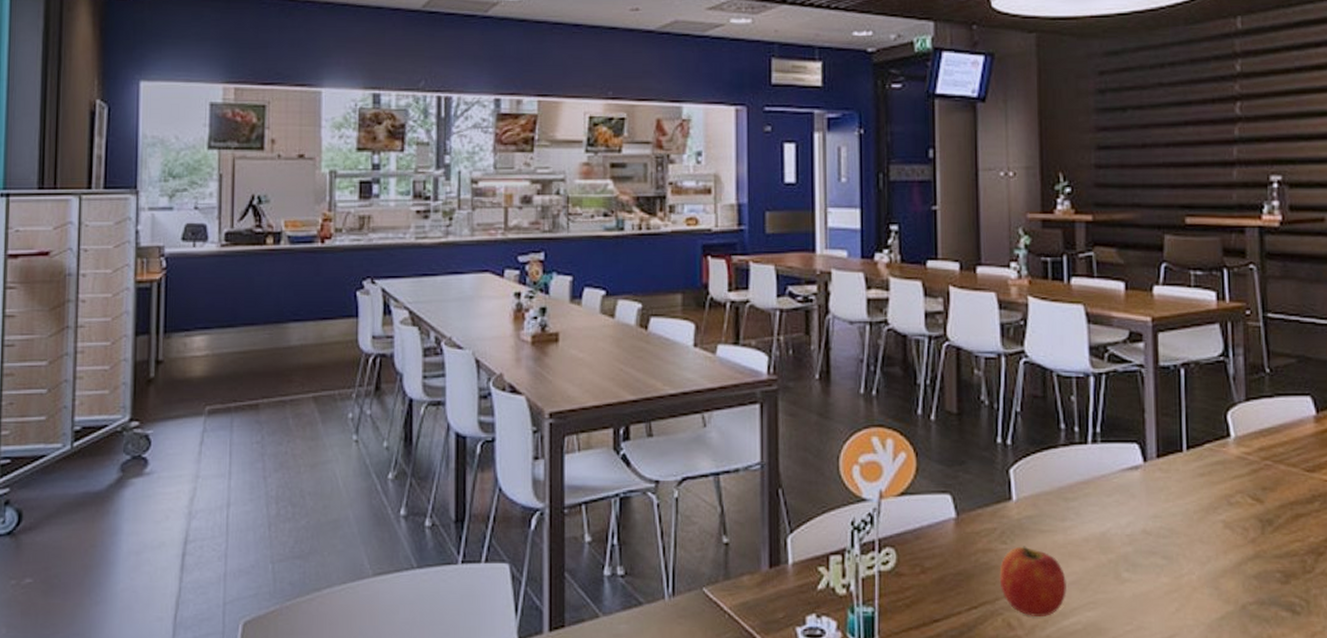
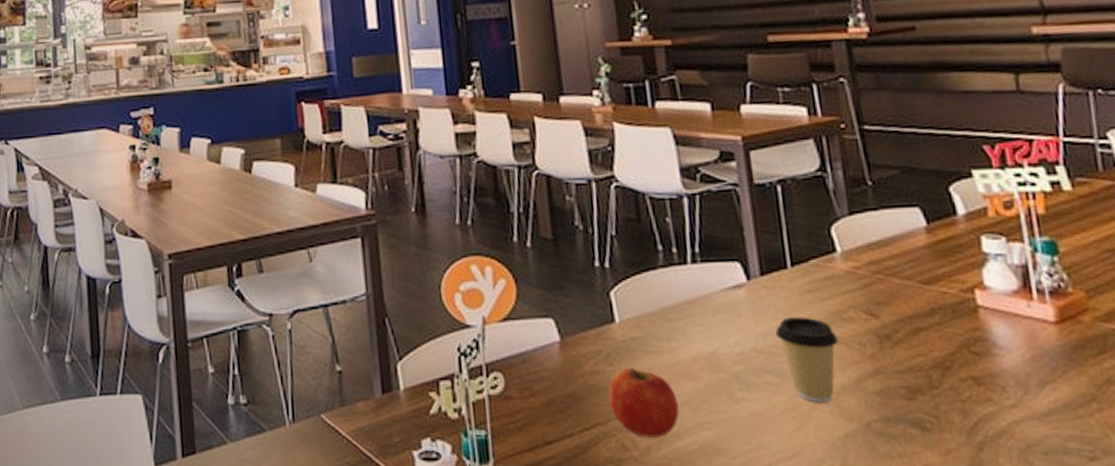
coffee cup: none [1166,499,1224,585] -> present [775,316,839,403]

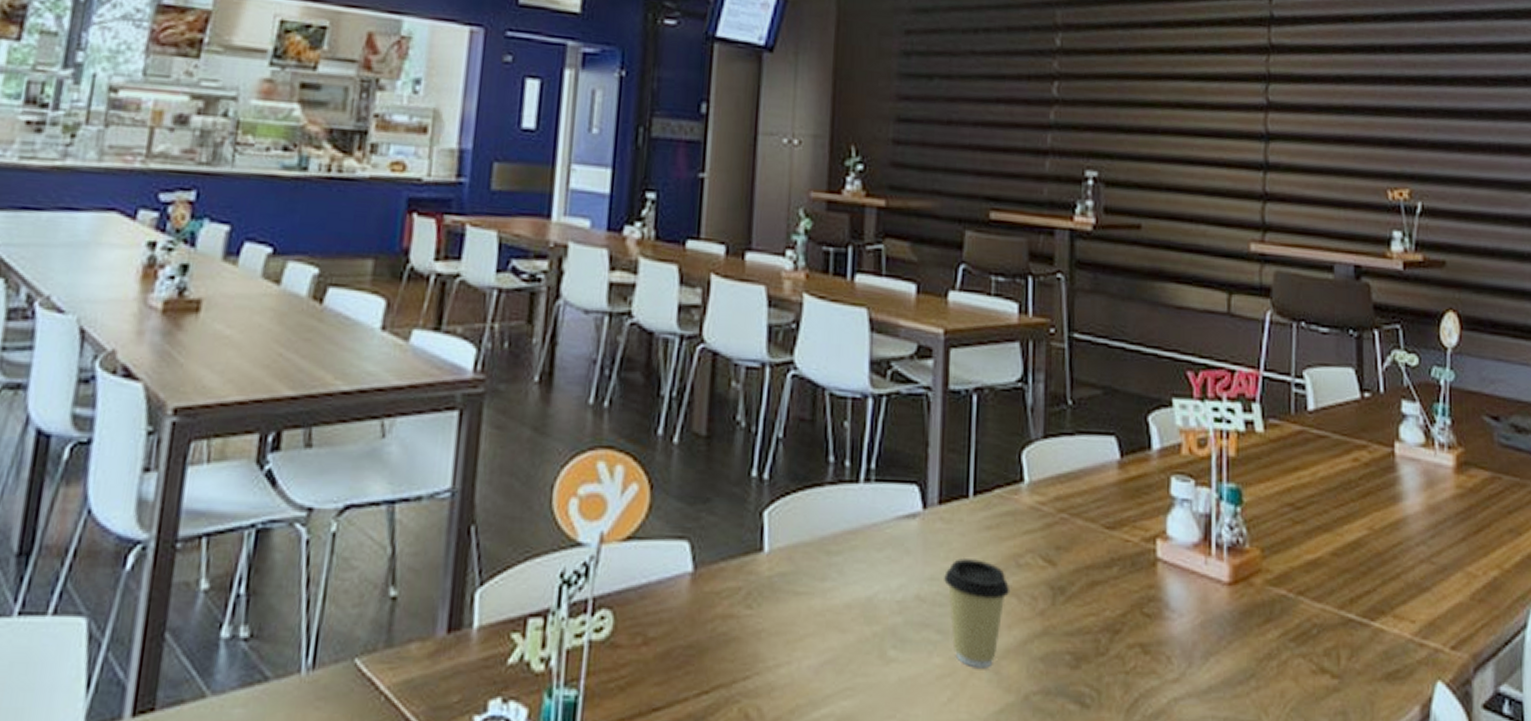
apple: present [608,367,680,437] -> none [739,612,821,706]

